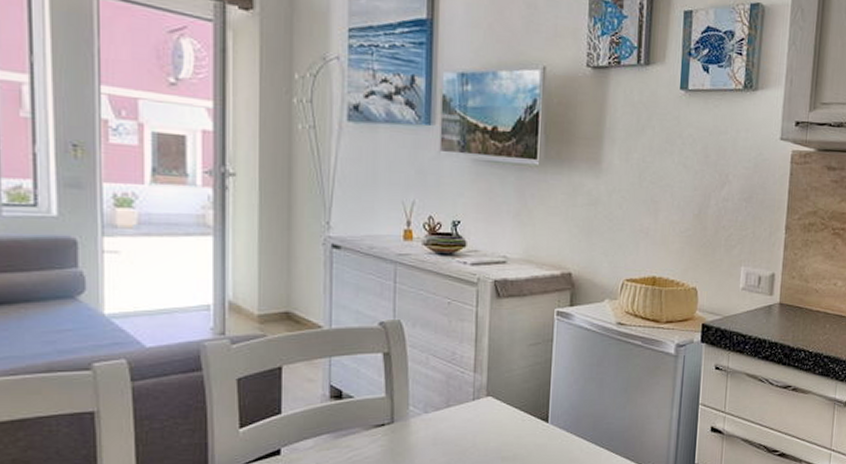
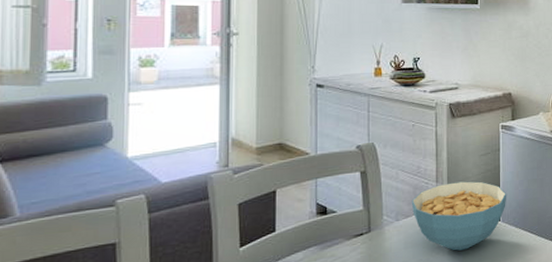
cereal bowl: none [443,374,559,452] -> present [411,181,507,251]

